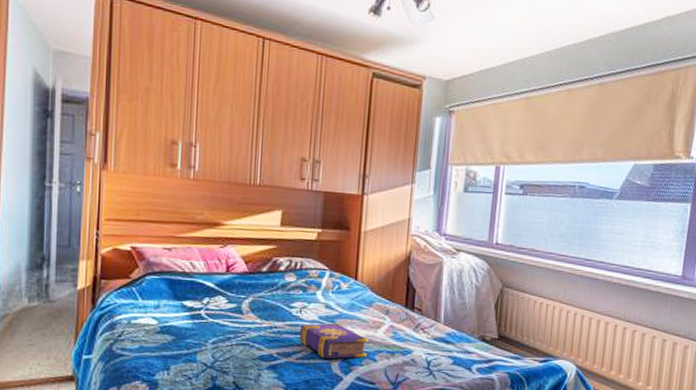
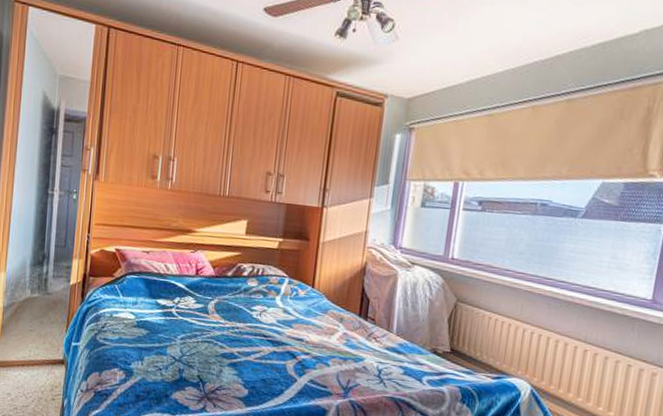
book: present [299,323,369,360] -> none [258,326,323,362]

